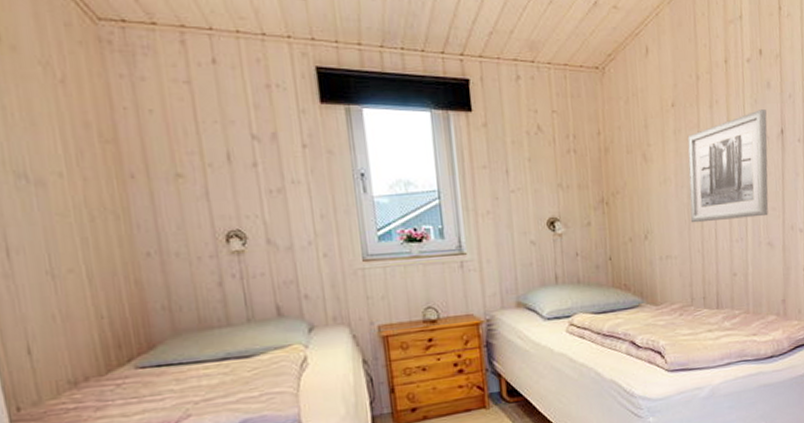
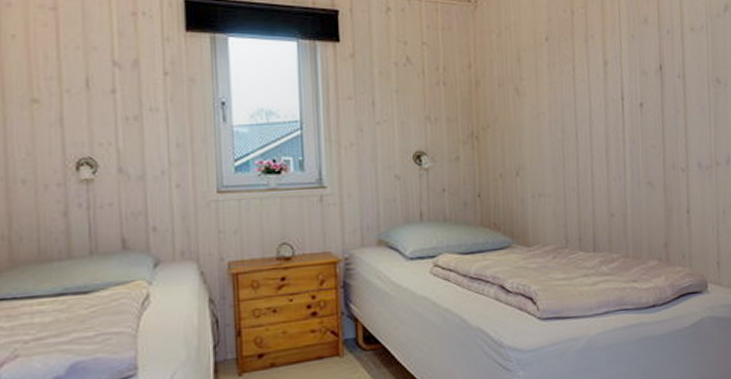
wall art: present [687,109,769,223] -> none [562,45,648,160]

